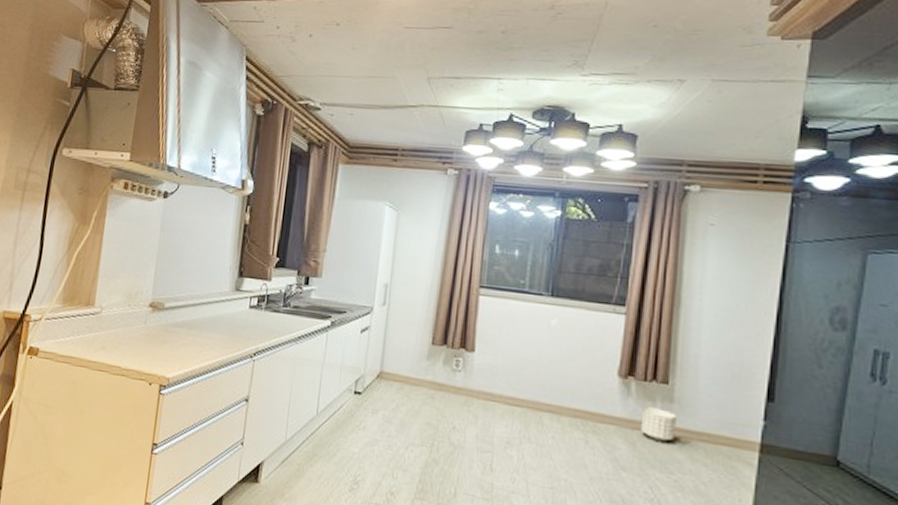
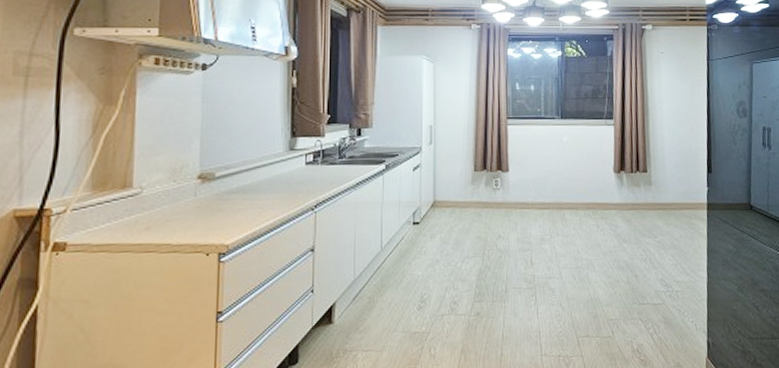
planter: present [640,406,677,442] -> none [632,191,655,215]

